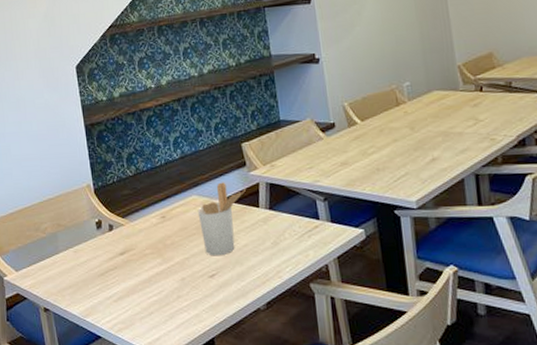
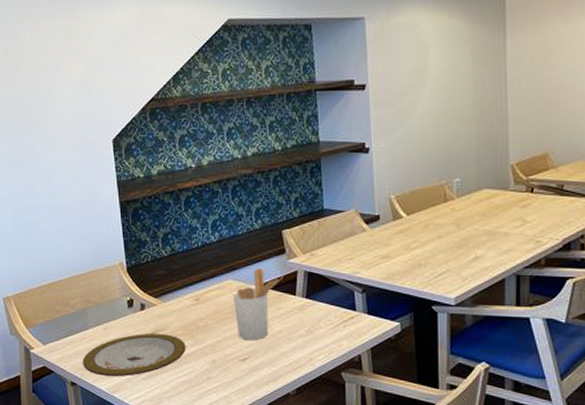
plate: none [55,253,155,300] -> present [83,333,186,376]

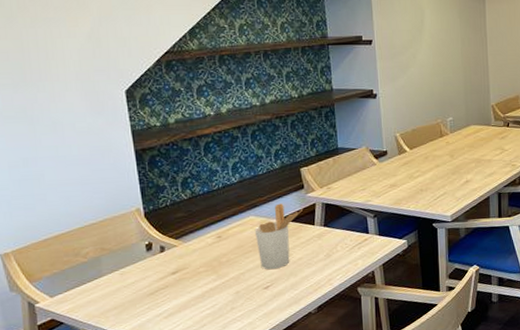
plate: present [83,333,186,376] -> none [97,272,209,320]

